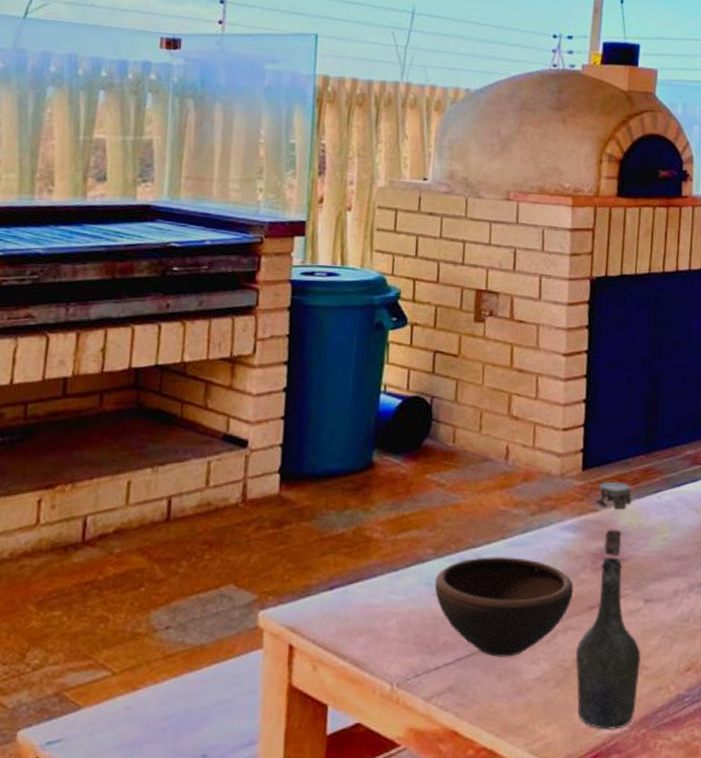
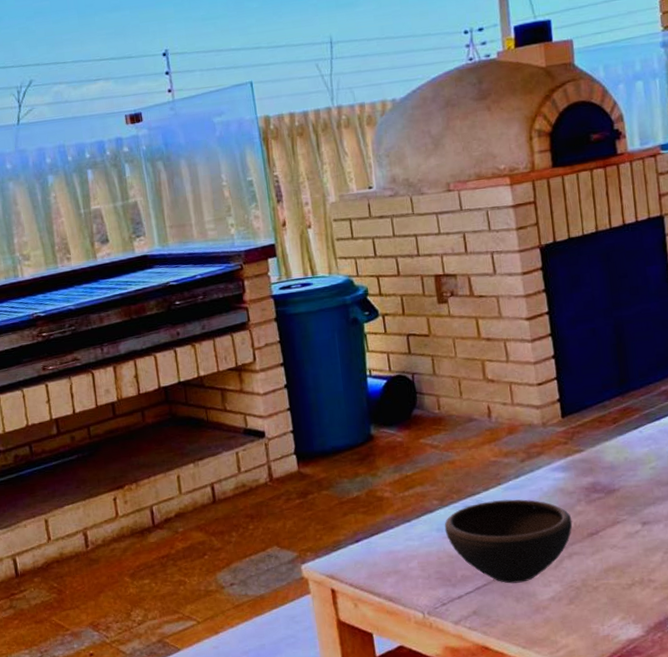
bottle: present [575,481,641,730] -> none [580,422,649,636]

